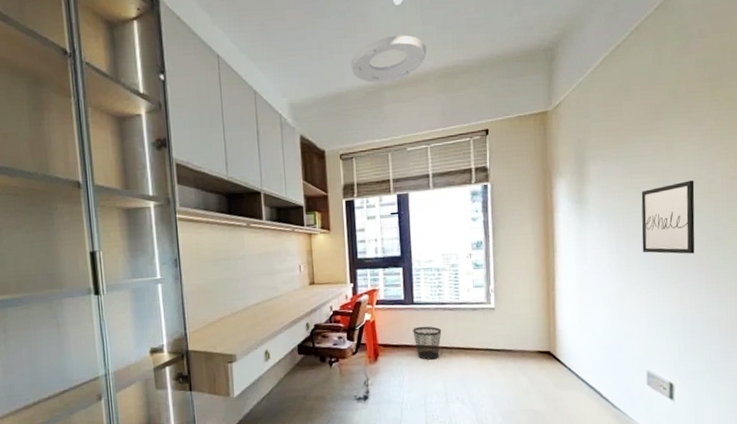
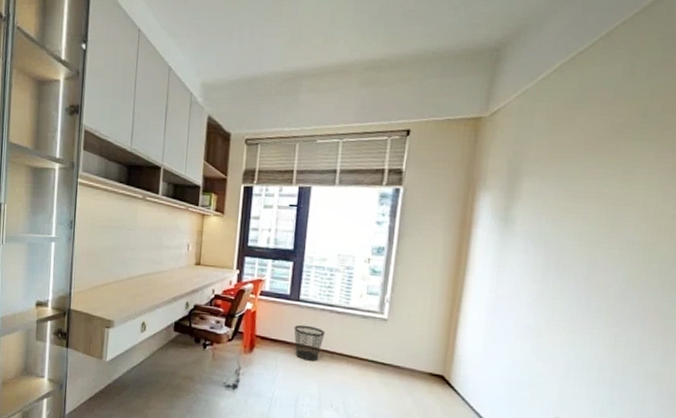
ceiling light: present [351,35,427,83] -> none [271,22,355,70]
wall art: present [641,180,695,254] -> none [573,213,654,297]

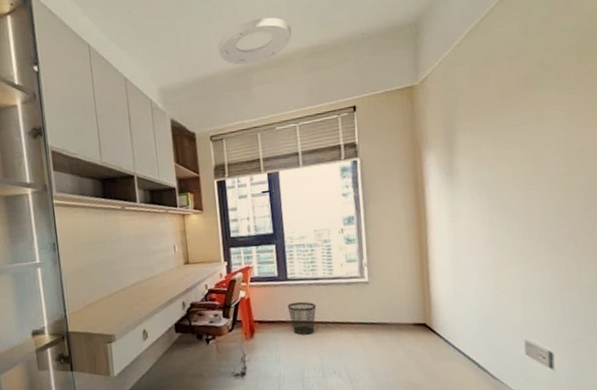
ceiling light: none [271,22,355,70] -> present [218,17,292,65]

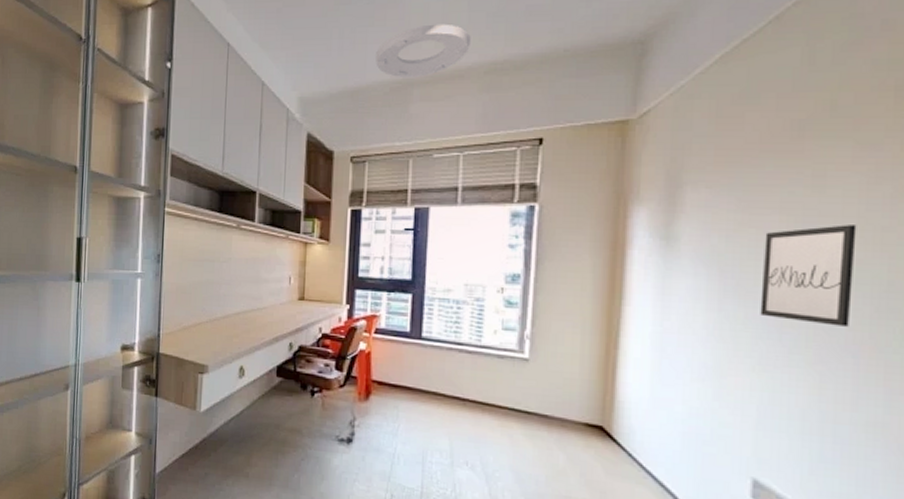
wastebasket: present [287,301,317,335] -> none [417,367,454,410]
wall art: none [512,148,569,223] -> present [760,225,857,327]

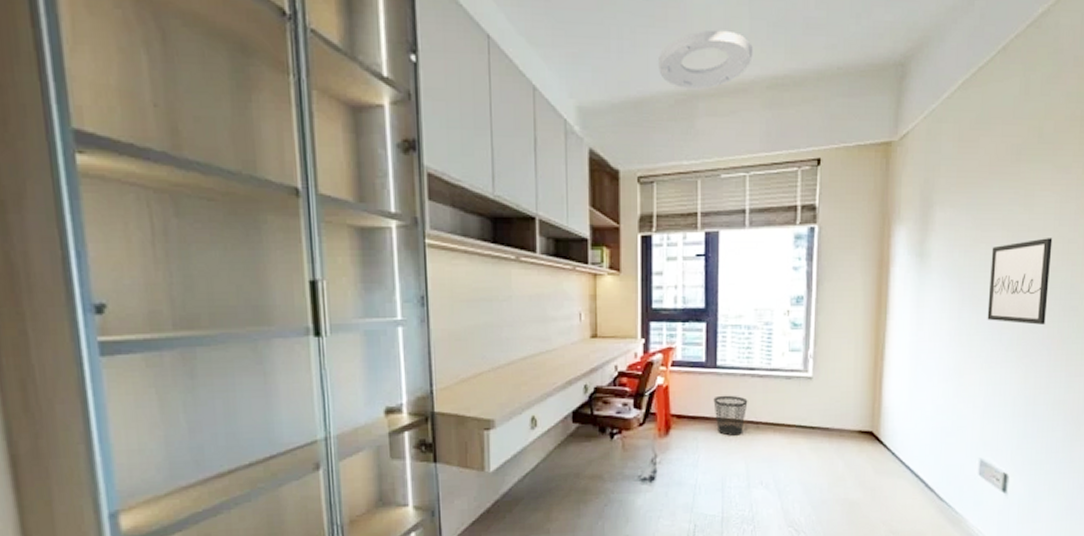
wastebasket: none [417,367,454,410] -> present [713,395,748,436]

